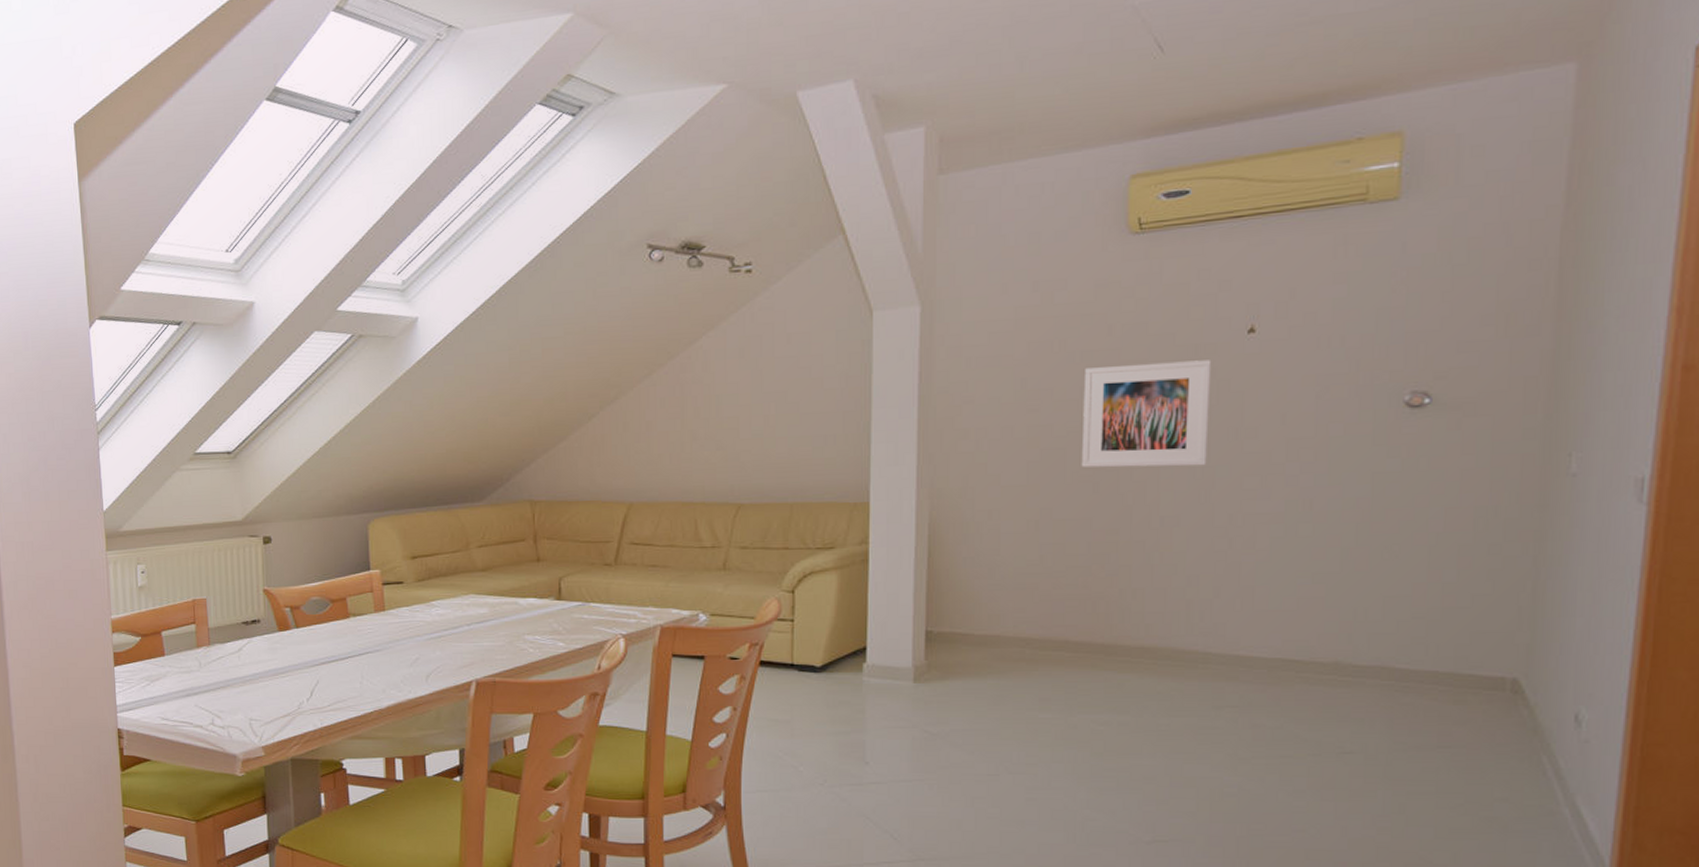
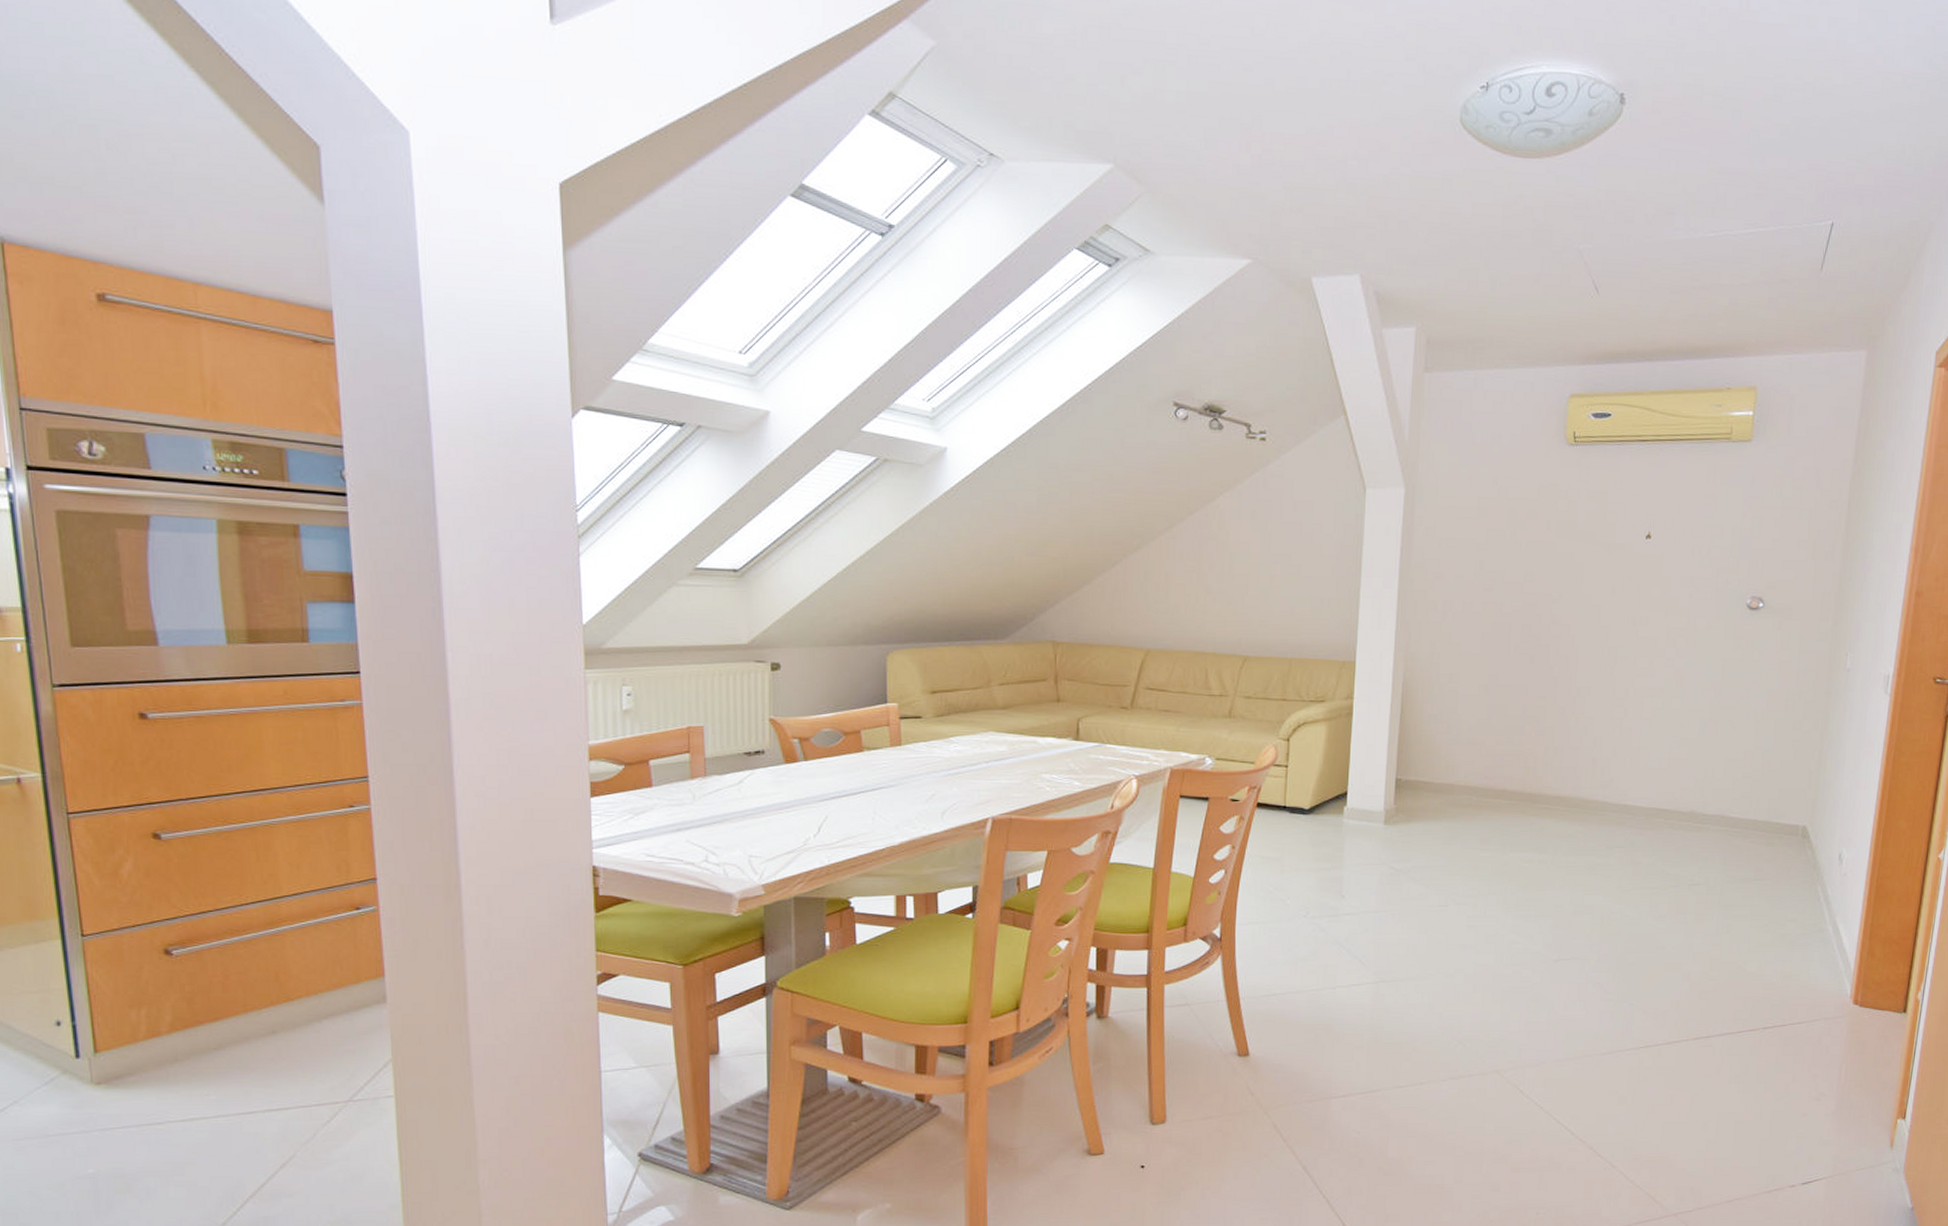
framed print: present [1081,360,1212,468] -> none [1522,556,1620,646]

